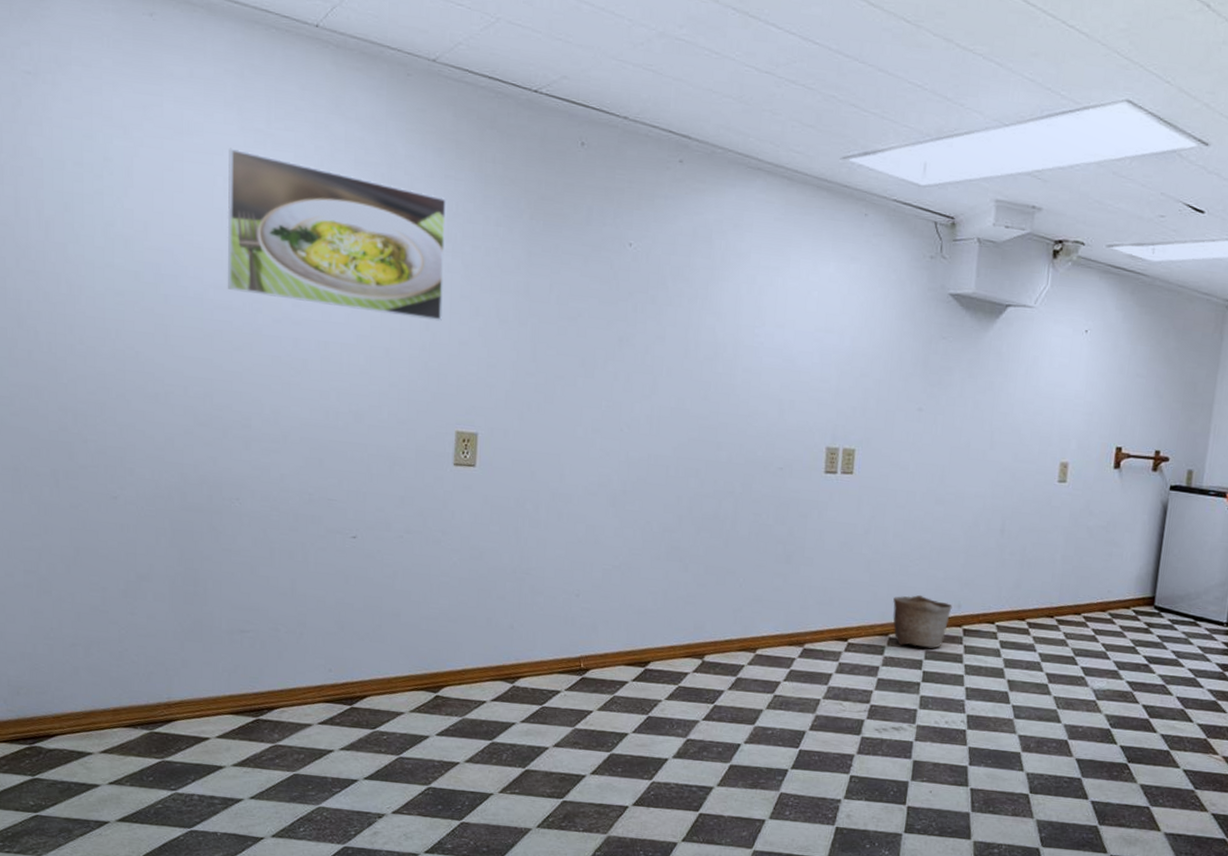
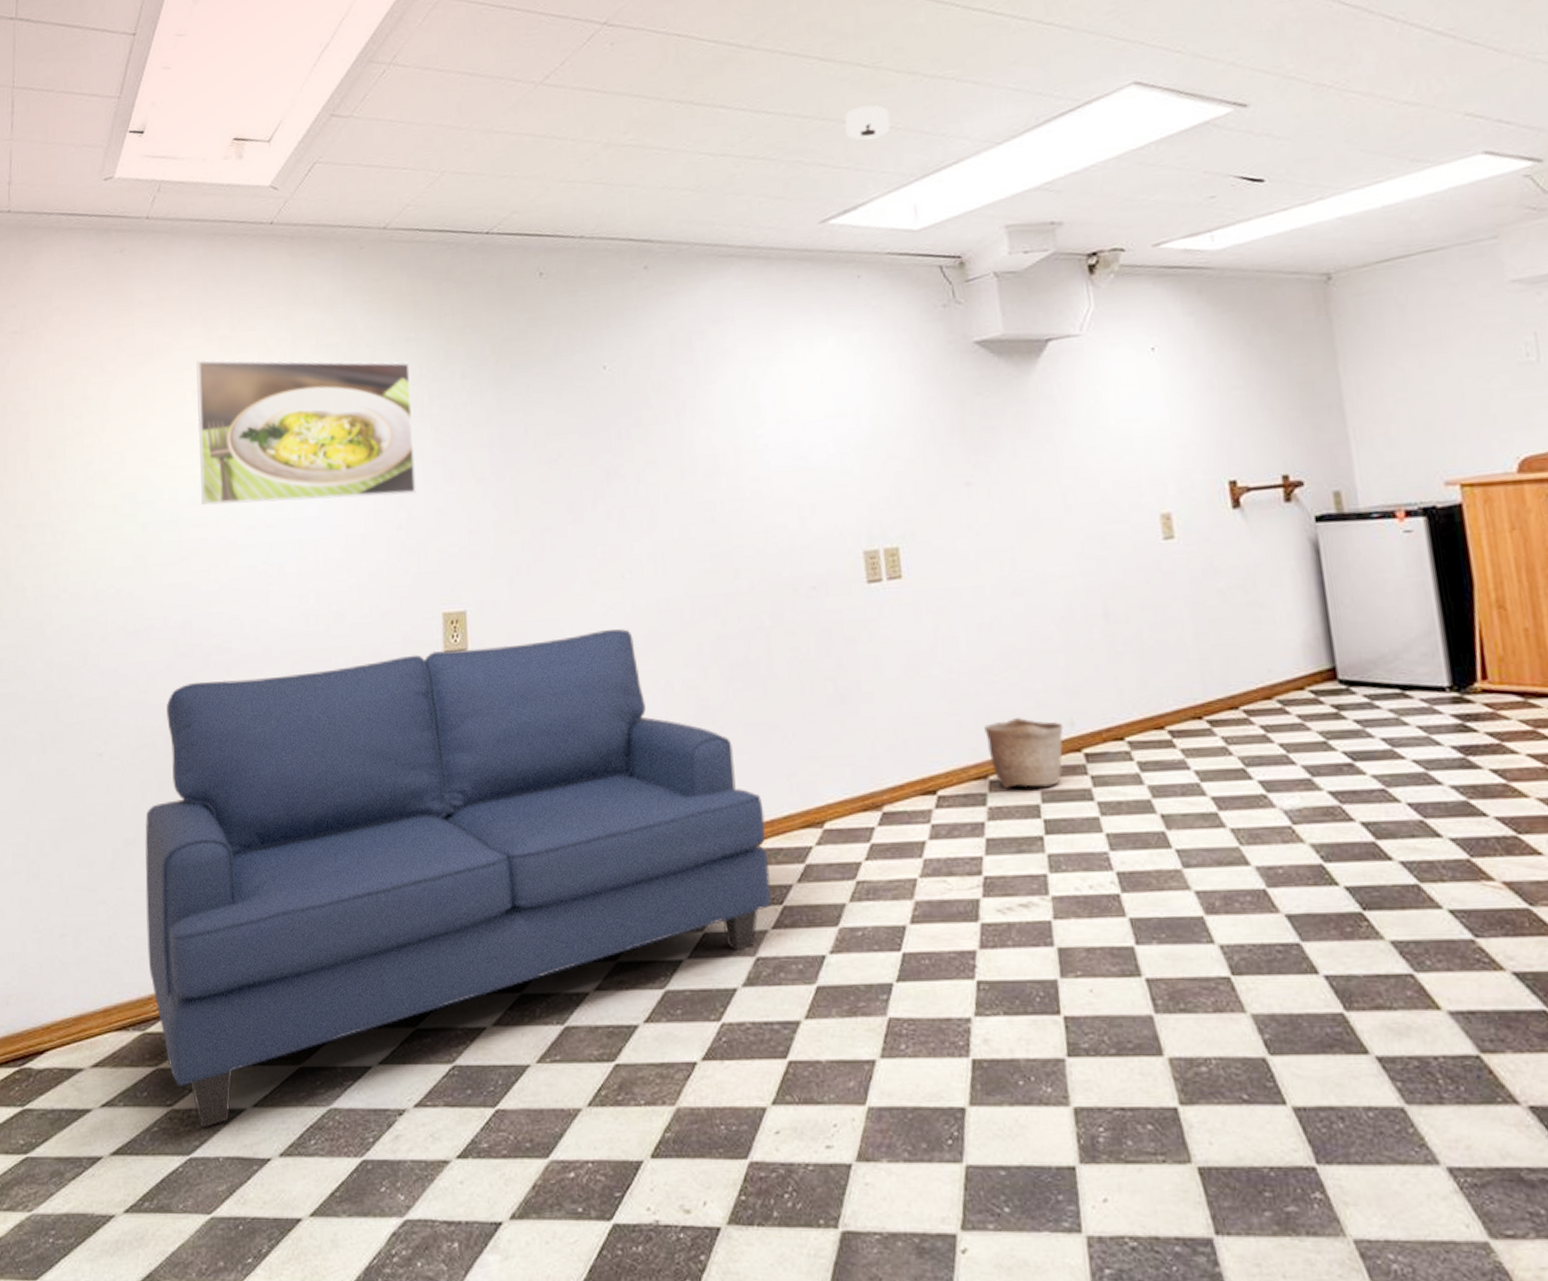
sofa: none [157,450,711,810] -> present [145,629,771,1129]
smoke detector: none [880,59,921,93] -> present [844,105,891,140]

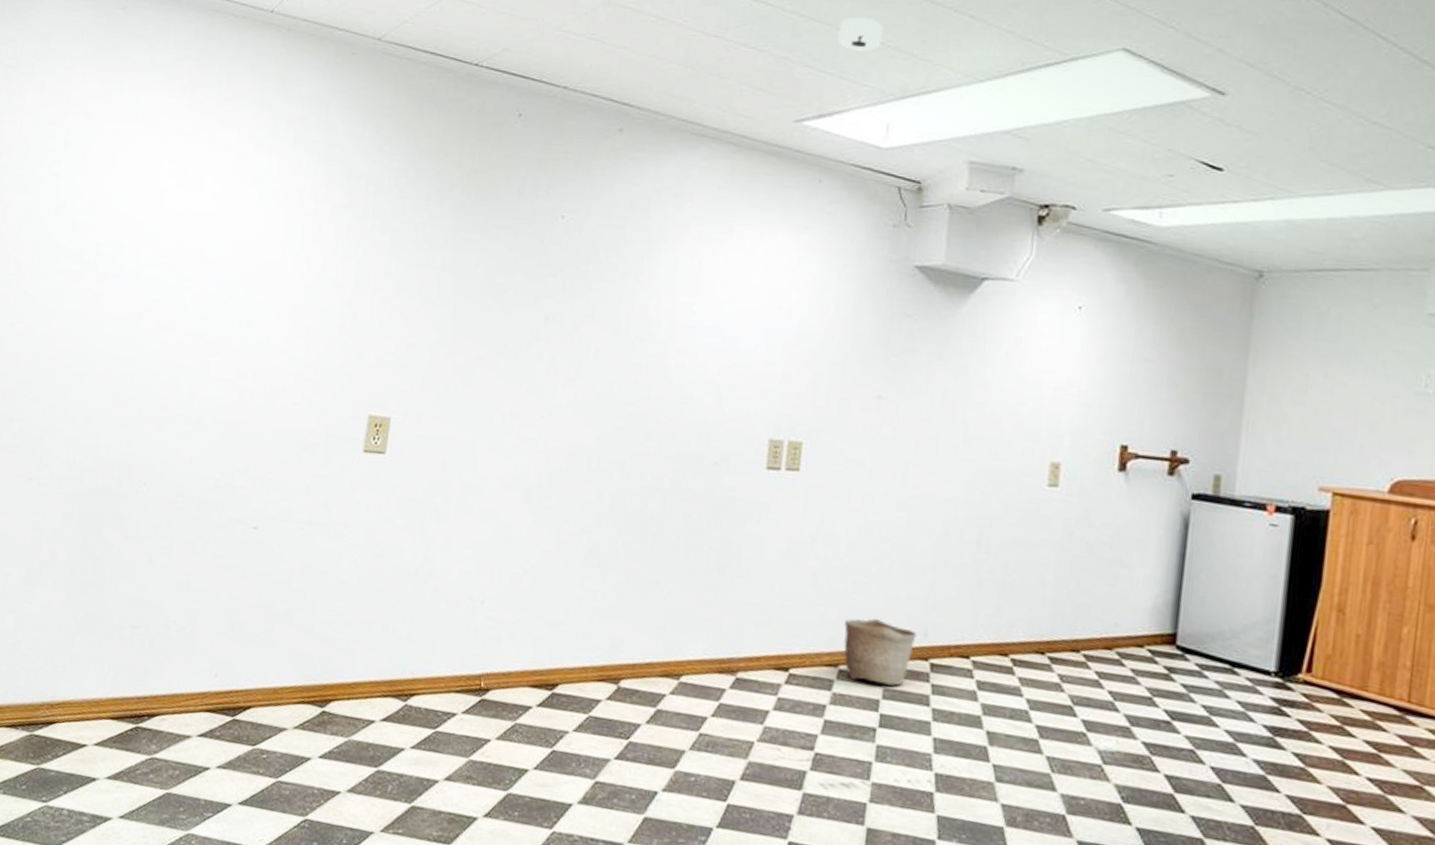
sofa: present [145,629,771,1129] -> none [45,431,629,828]
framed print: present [196,359,417,505] -> none [161,130,380,299]

